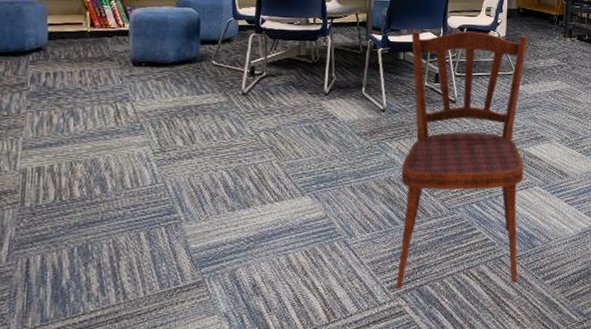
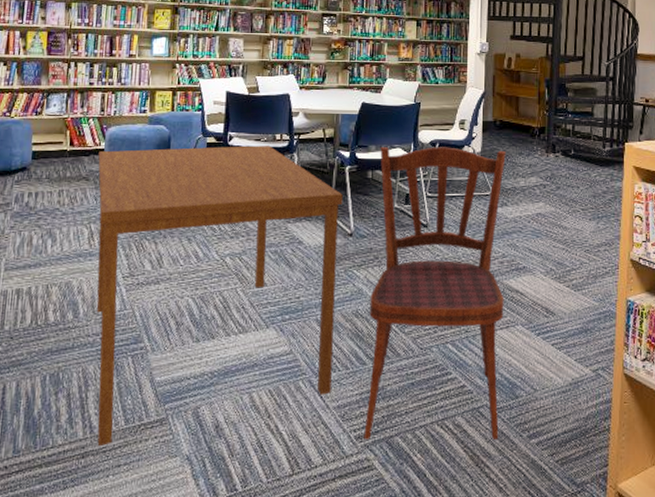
dining table: none [122,28,376,311] -> present [96,145,343,447]

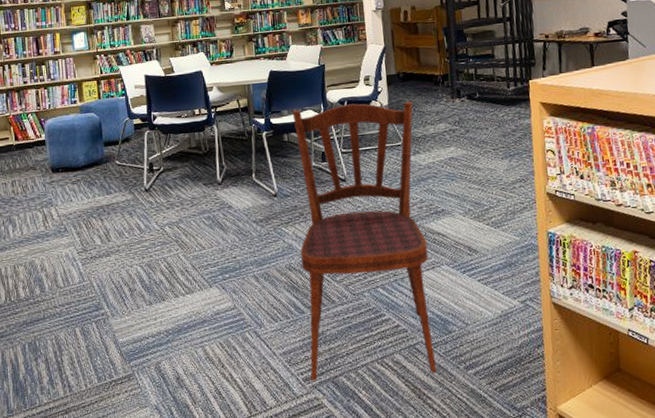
dining table: present [96,145,343,447] -> none [41,121,276,403]

